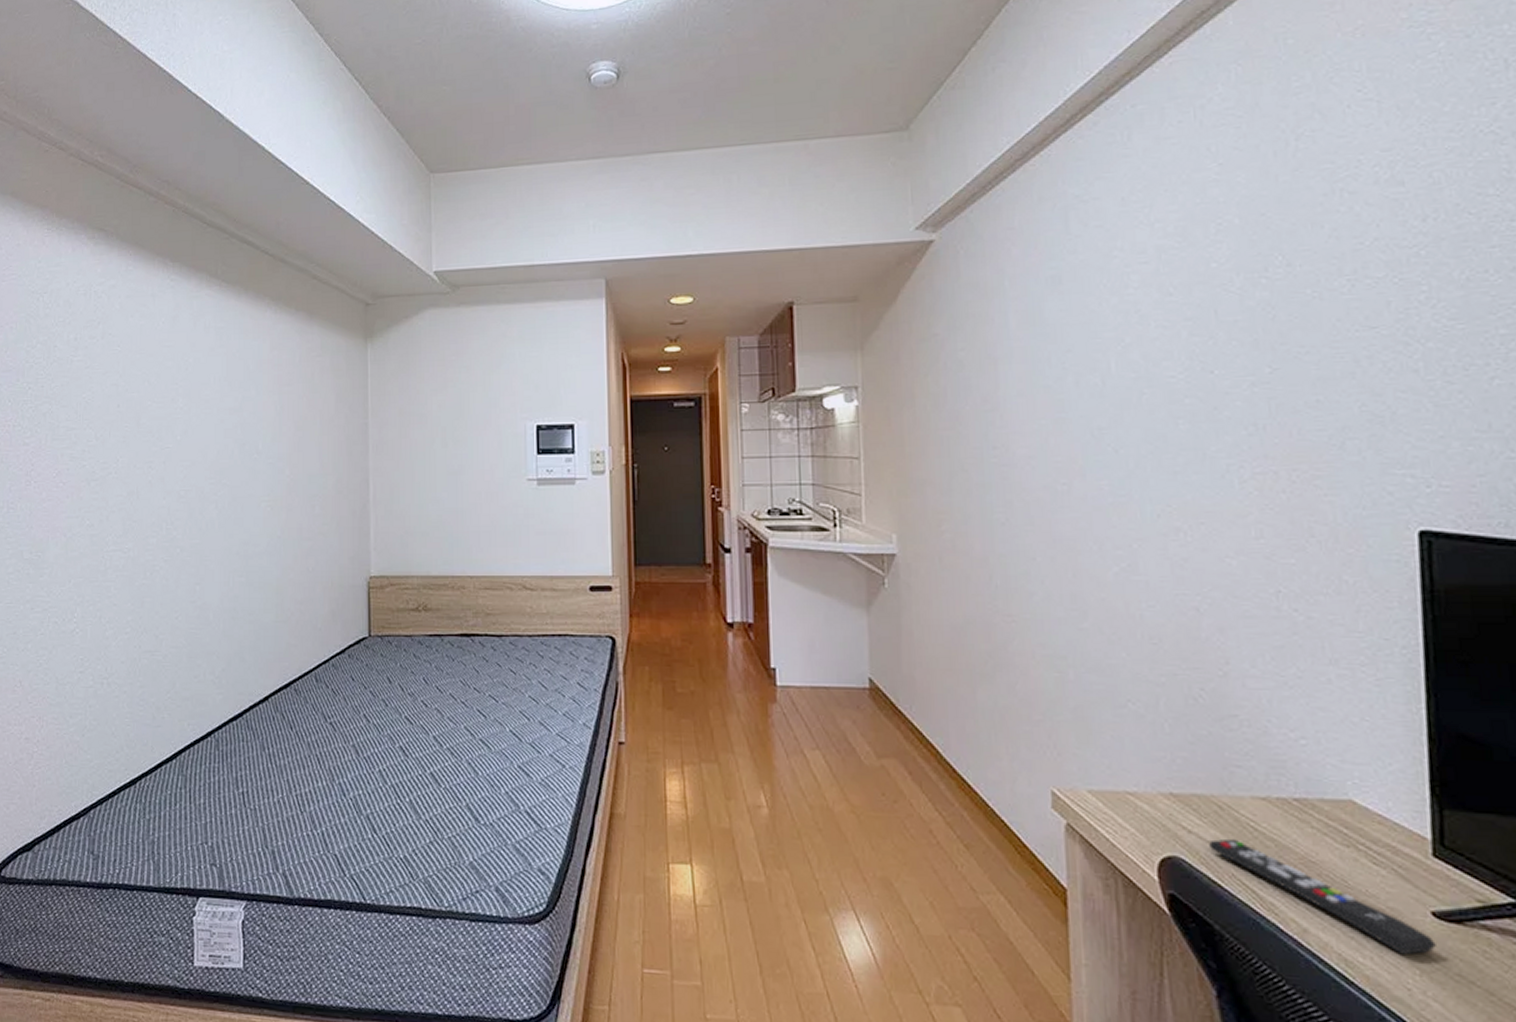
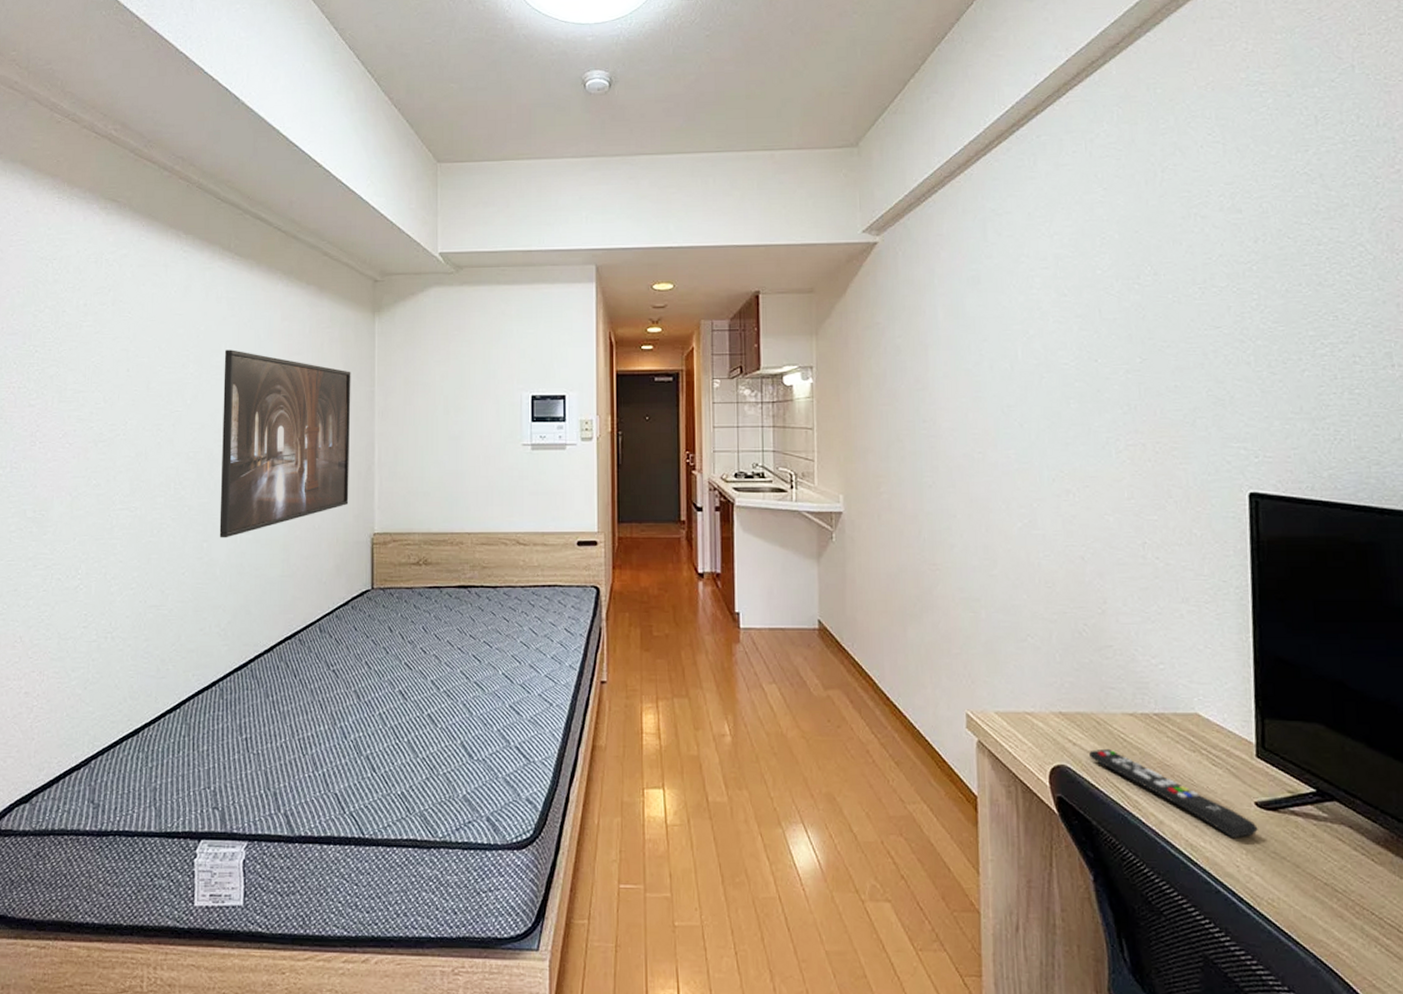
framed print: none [212,382,344,581] -> present [219,349,351,538]

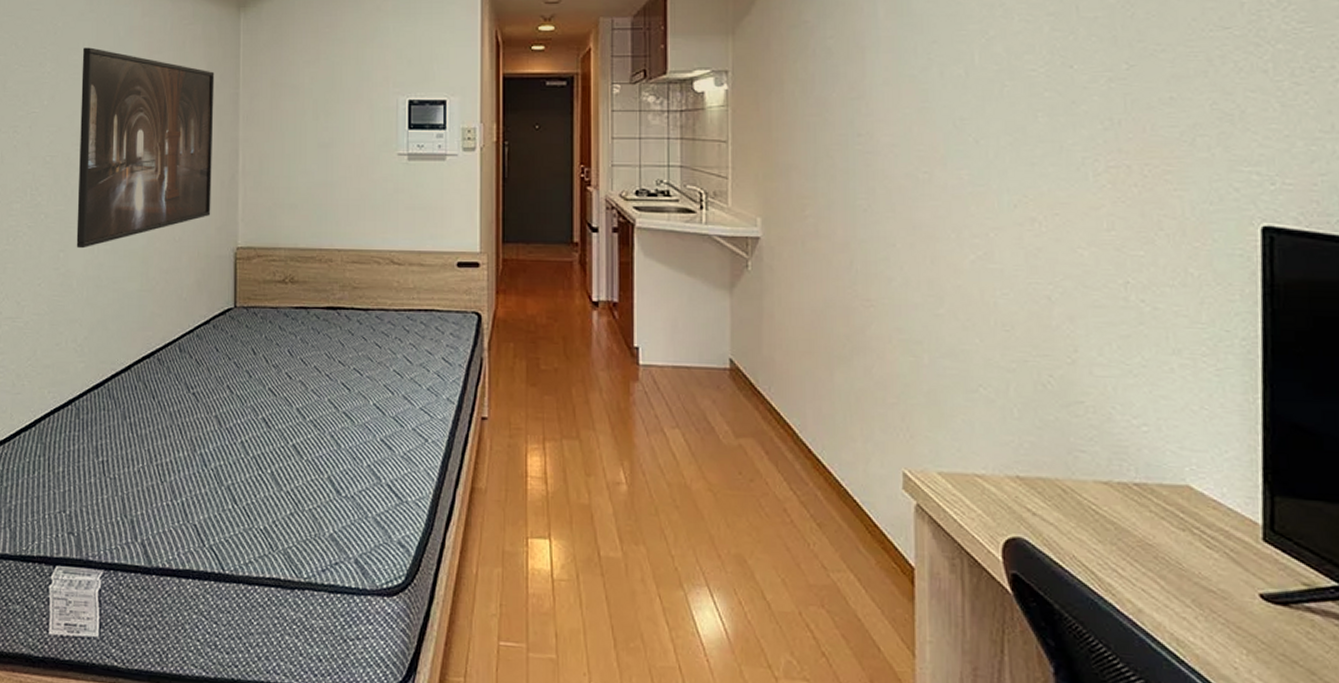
remote control: present [1089,748,1258,839] -> none [1052,521,1263,635]

